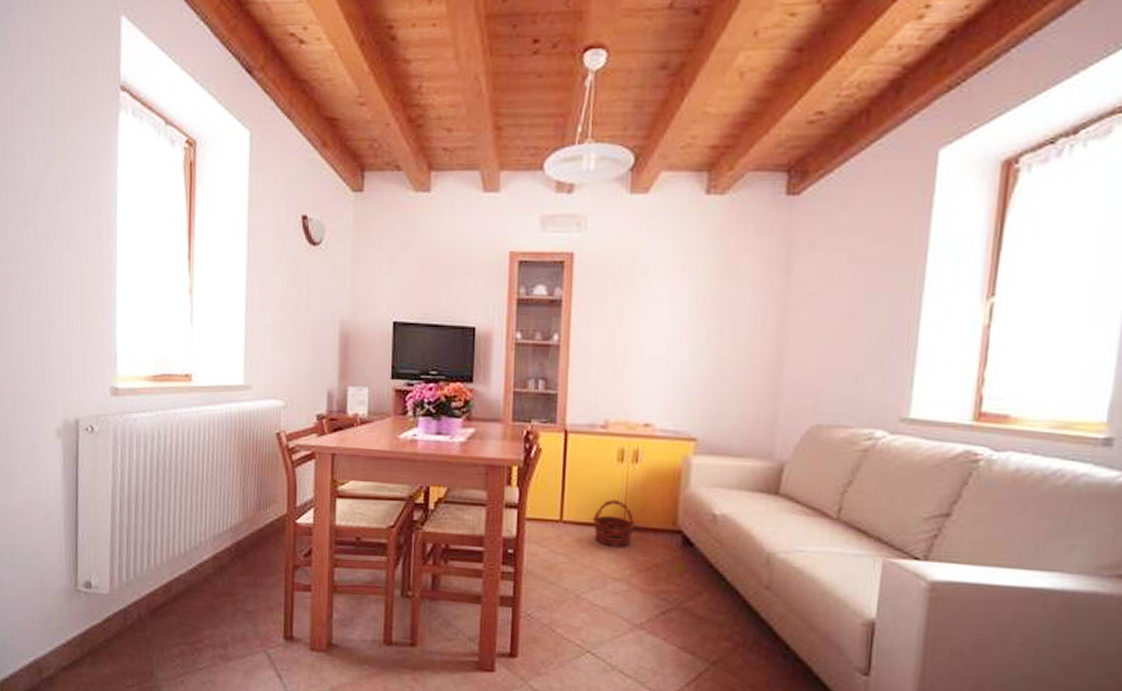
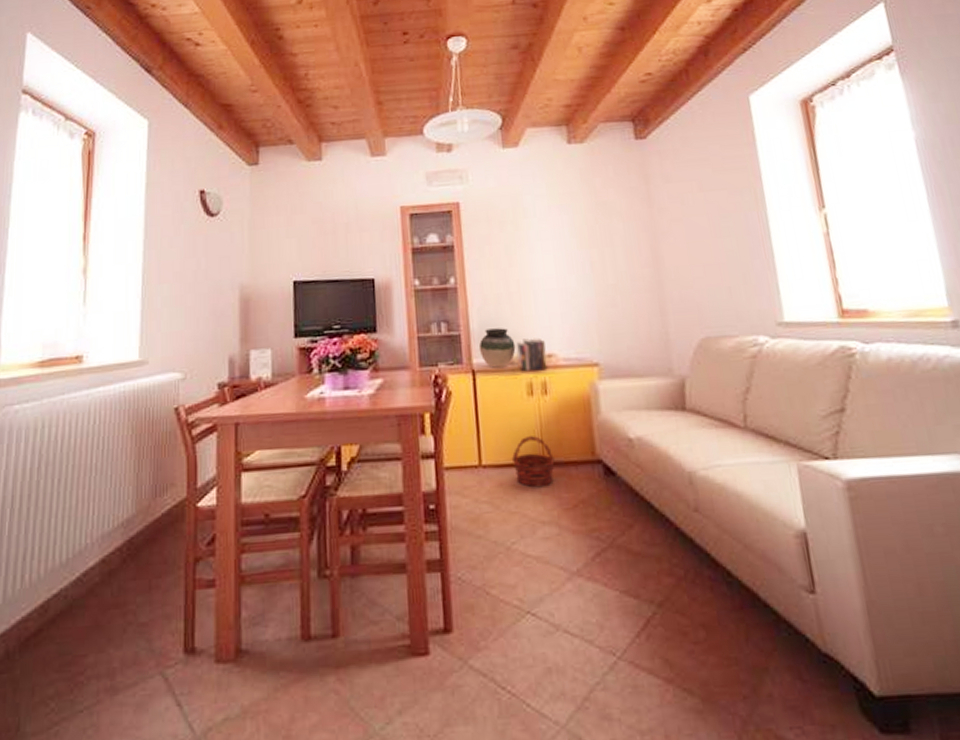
vase: none [574,391,613,433] -> present [479,328,516,369]
books: none [610,405,644,439] -> present [515,337,547,372]

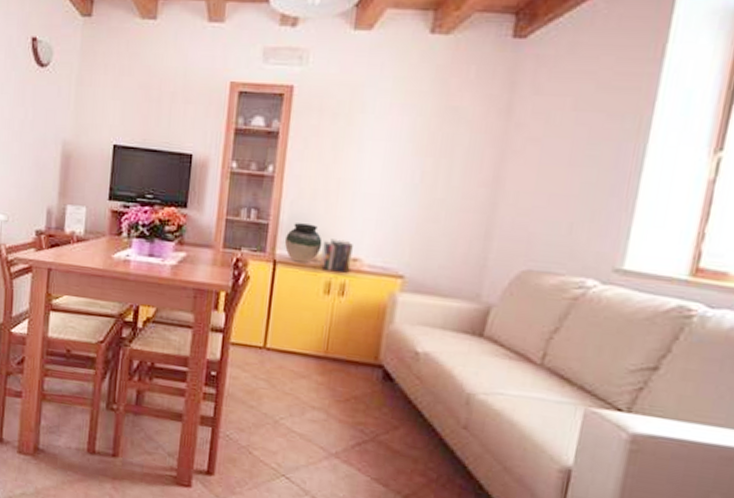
basket: present [511,436,555,487] -> none [295,330,337,377]

